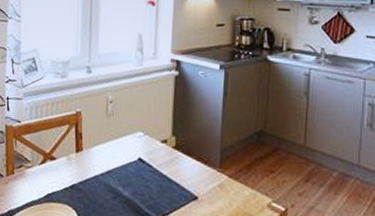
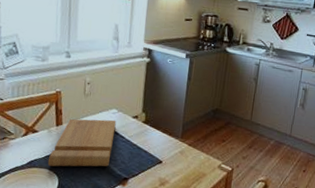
cutting board: none [66,143,143,203] -> present [47,118,116,167]

